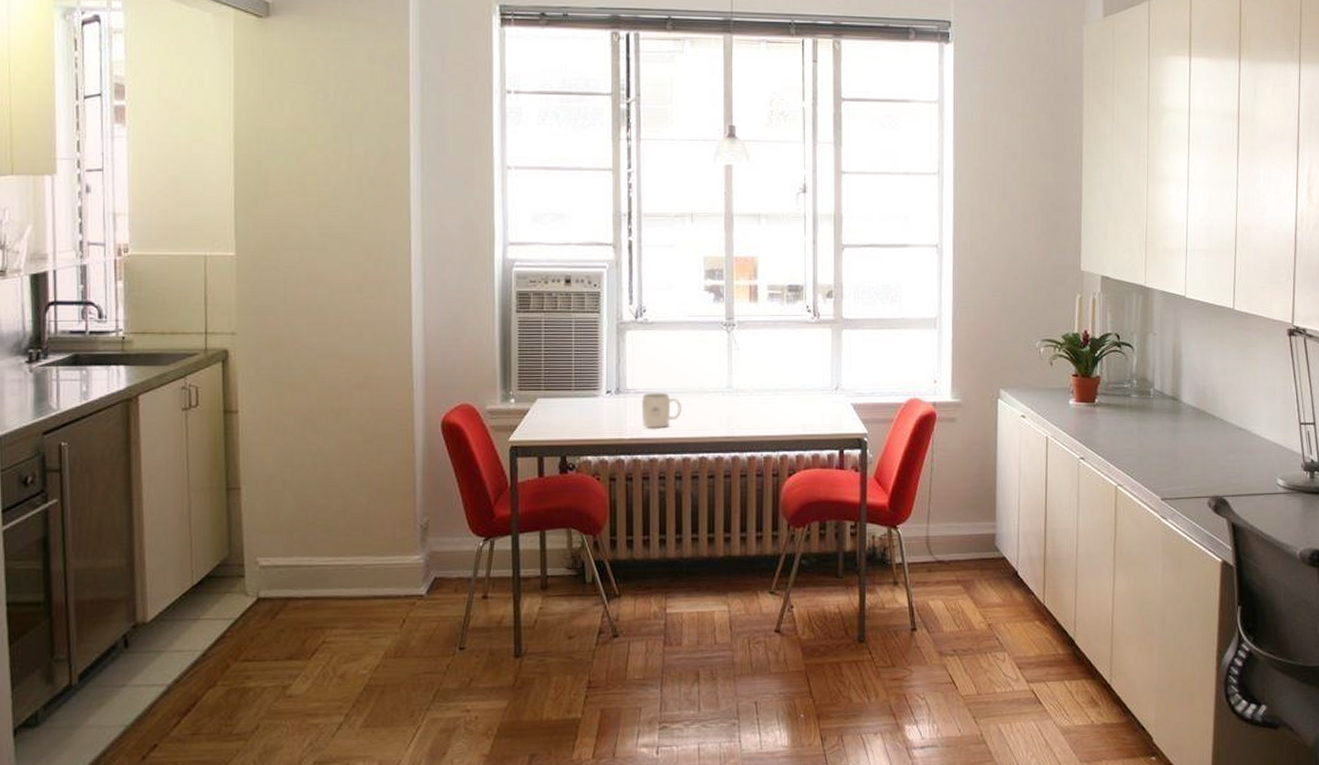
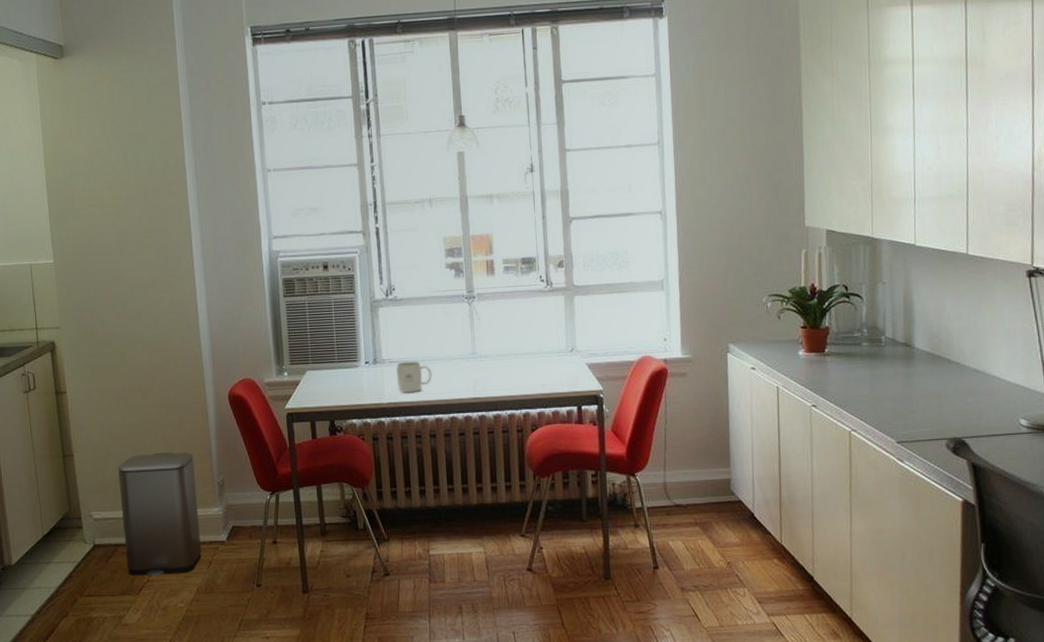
pedal bin: none [296,488,394,637] -> present [118,452,202,577]

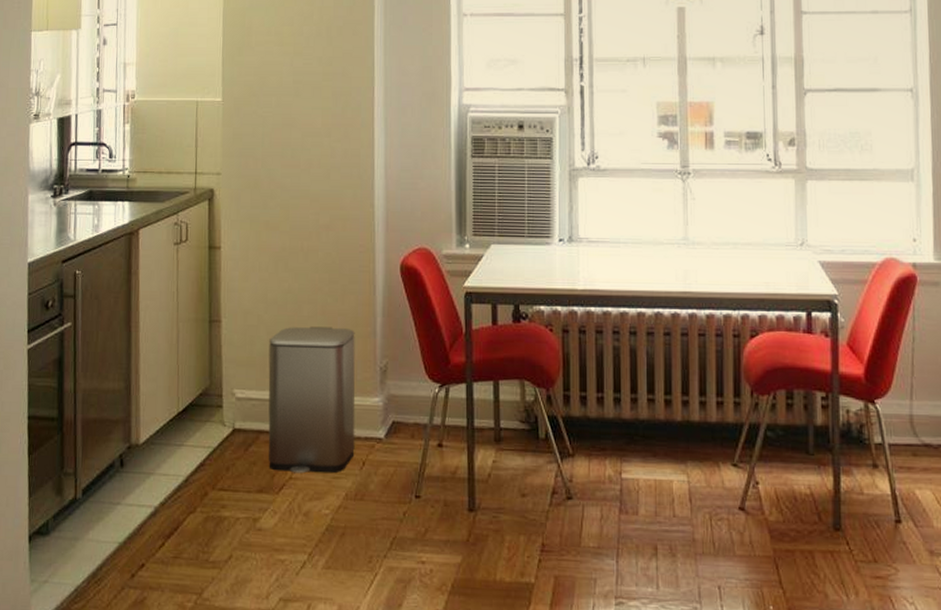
mug: present [396,361,432,393] -> none [594,242,636,279]

